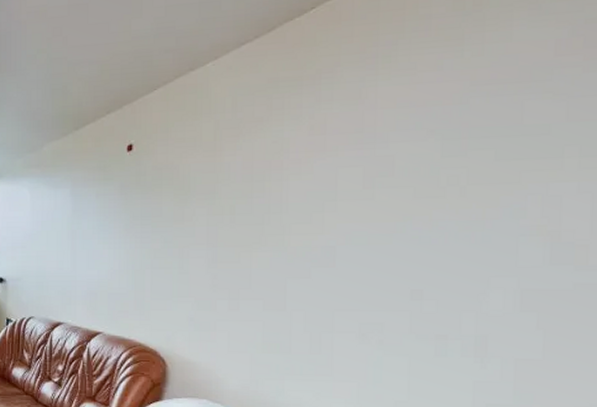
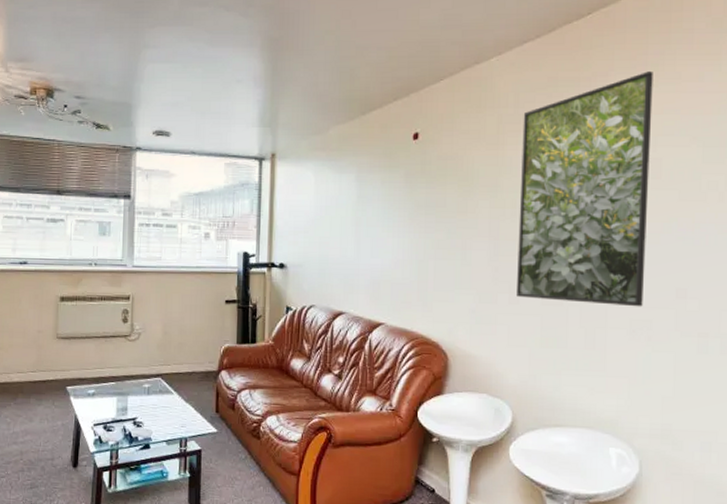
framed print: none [237,63,385,310] -> present [517,70,653,307]

